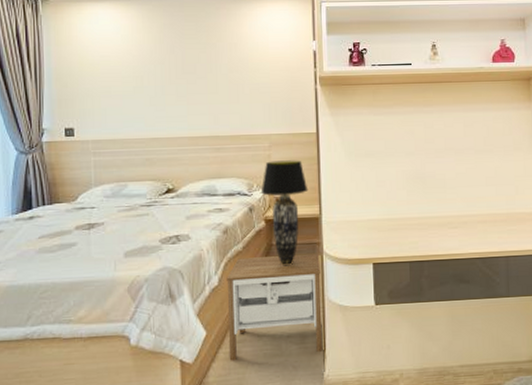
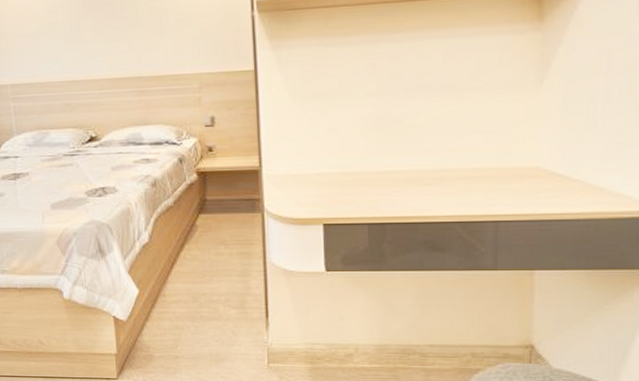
nightstand: present [226,253,323,361] -> none [157,210,265,321]
table lamp: present [261,160,308,266] -> none [191,103,246,224]

